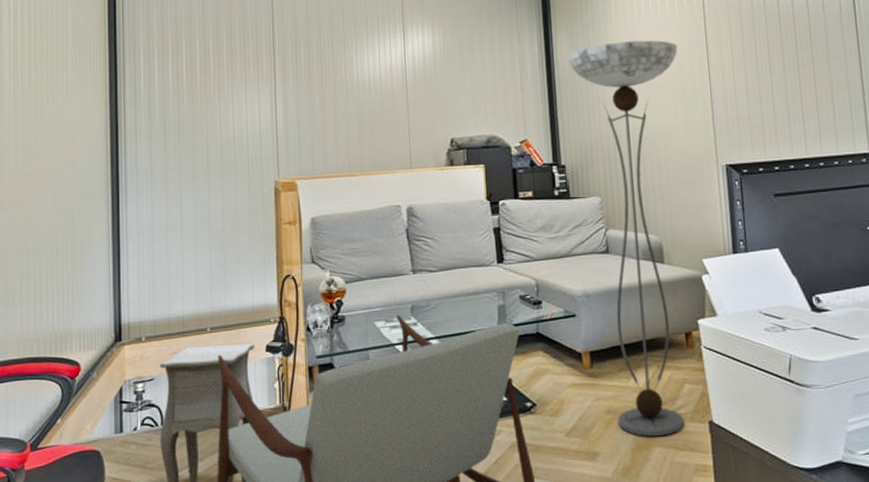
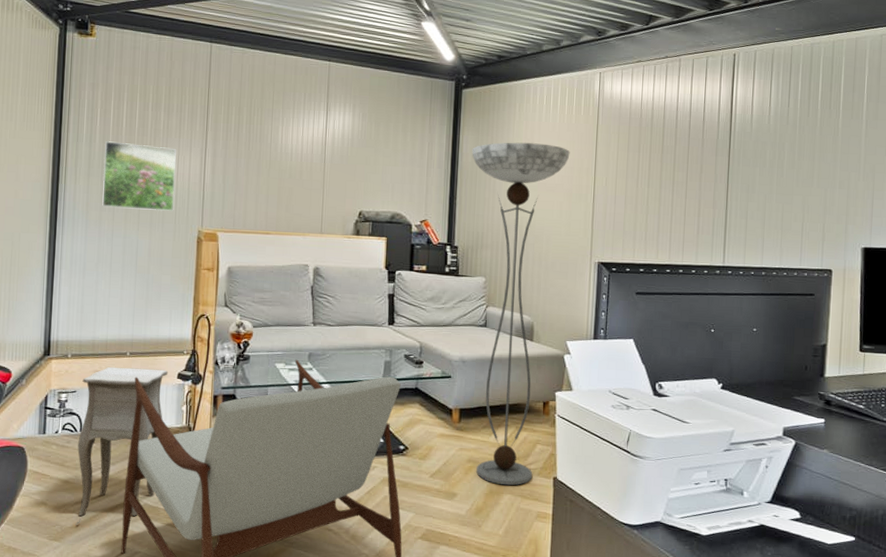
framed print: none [165,93,246,167] -> present [102,141,176,212]

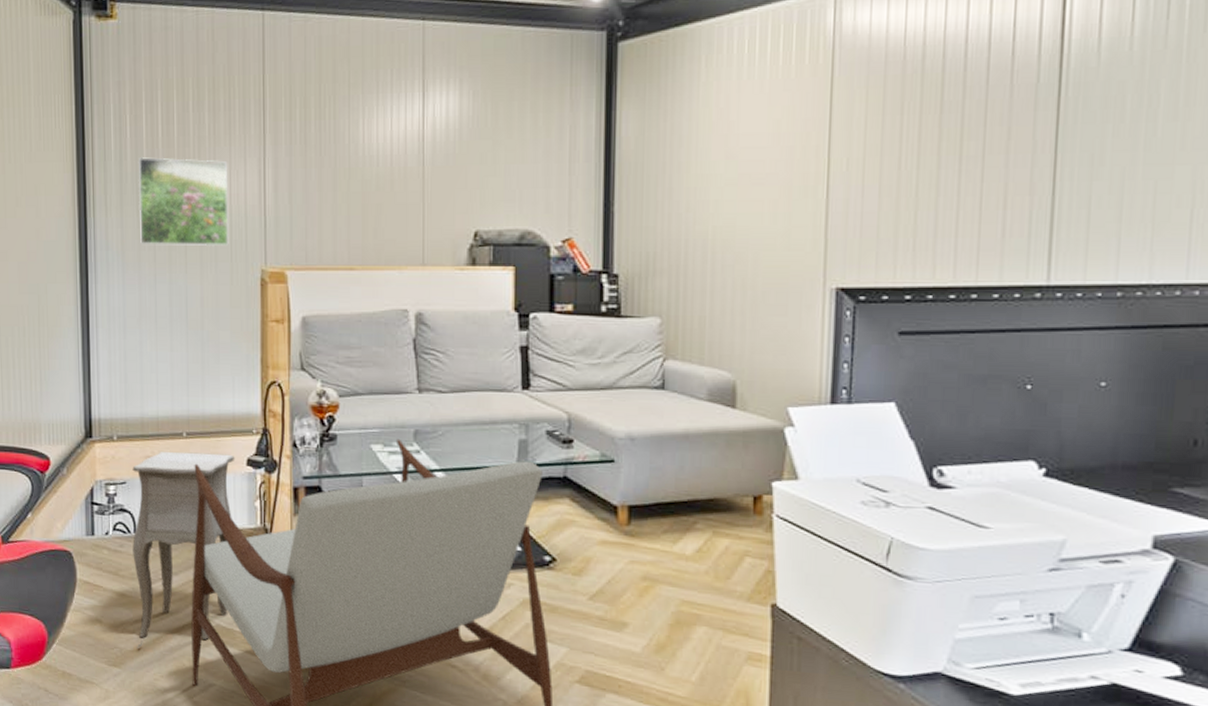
floor lamp: present [472,142,570,486] -> none [635,113,788,615]

